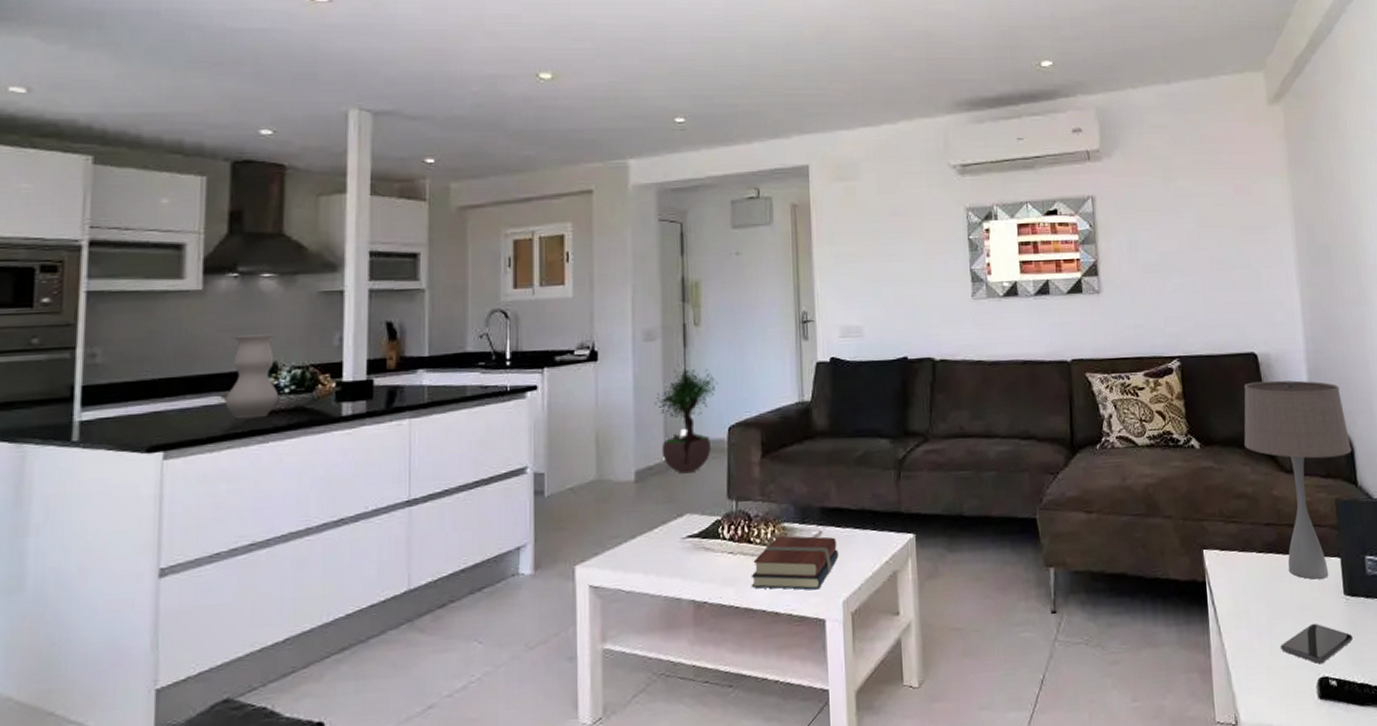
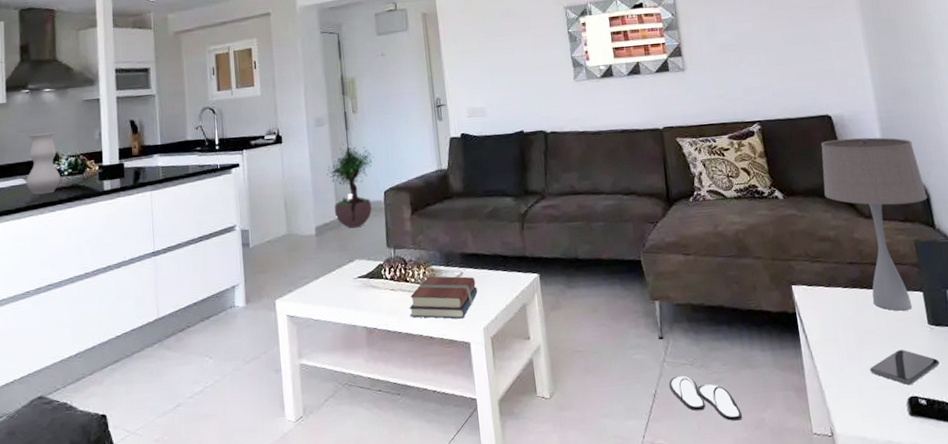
slippers: none [1060,657,1139,710] -> present [669,375,742,421]

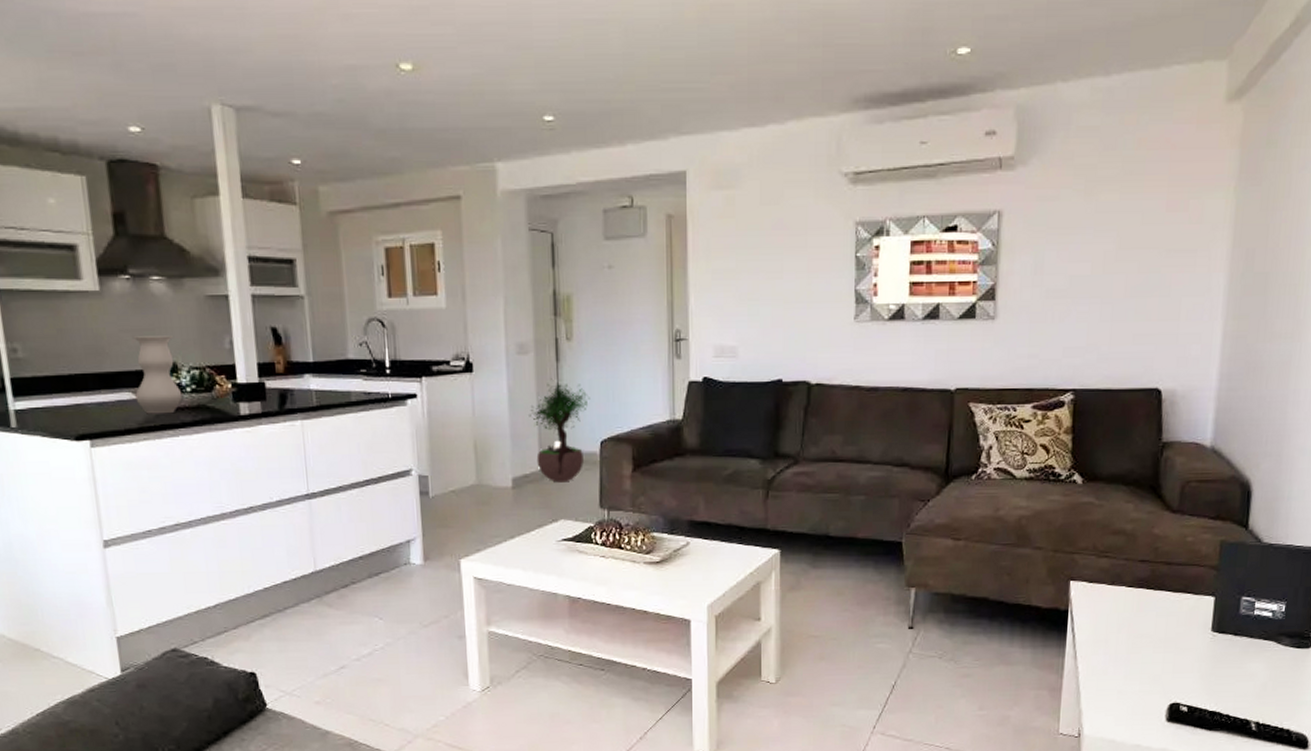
books: present [409,276,478,319] -> none [621,544,705,594]
slippers: present [669,375,742,421] -> none [912,668,986,717]
table lamp: present [820,137,928,311] -> none [1130,418,1249,615]
smartphone: present [870,349,940,384] -> none [1136,654,1213,691]

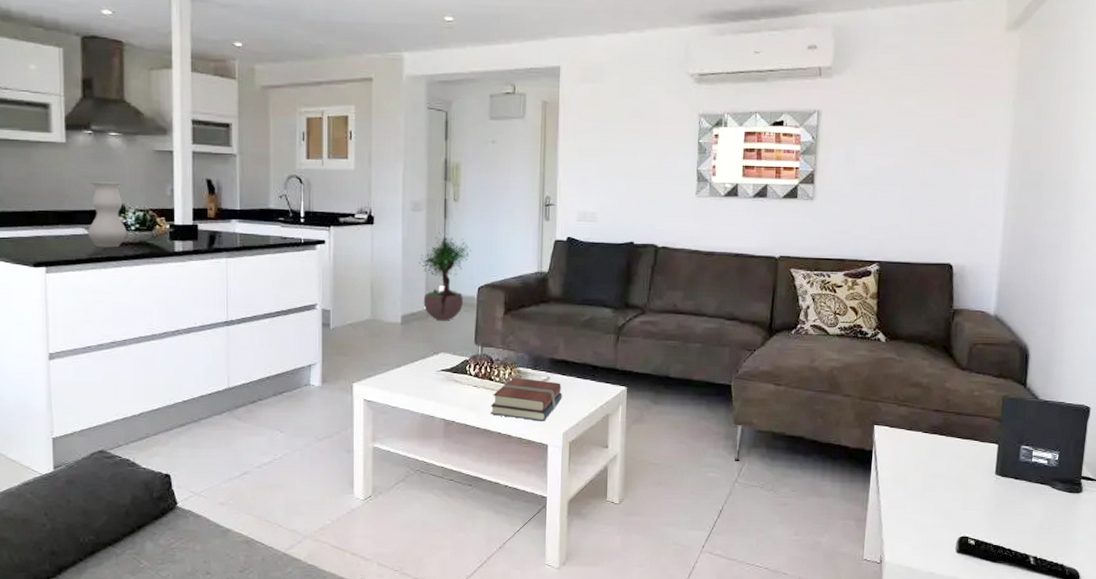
books: none [621,544,705,594] -> present [490,377,562,421]

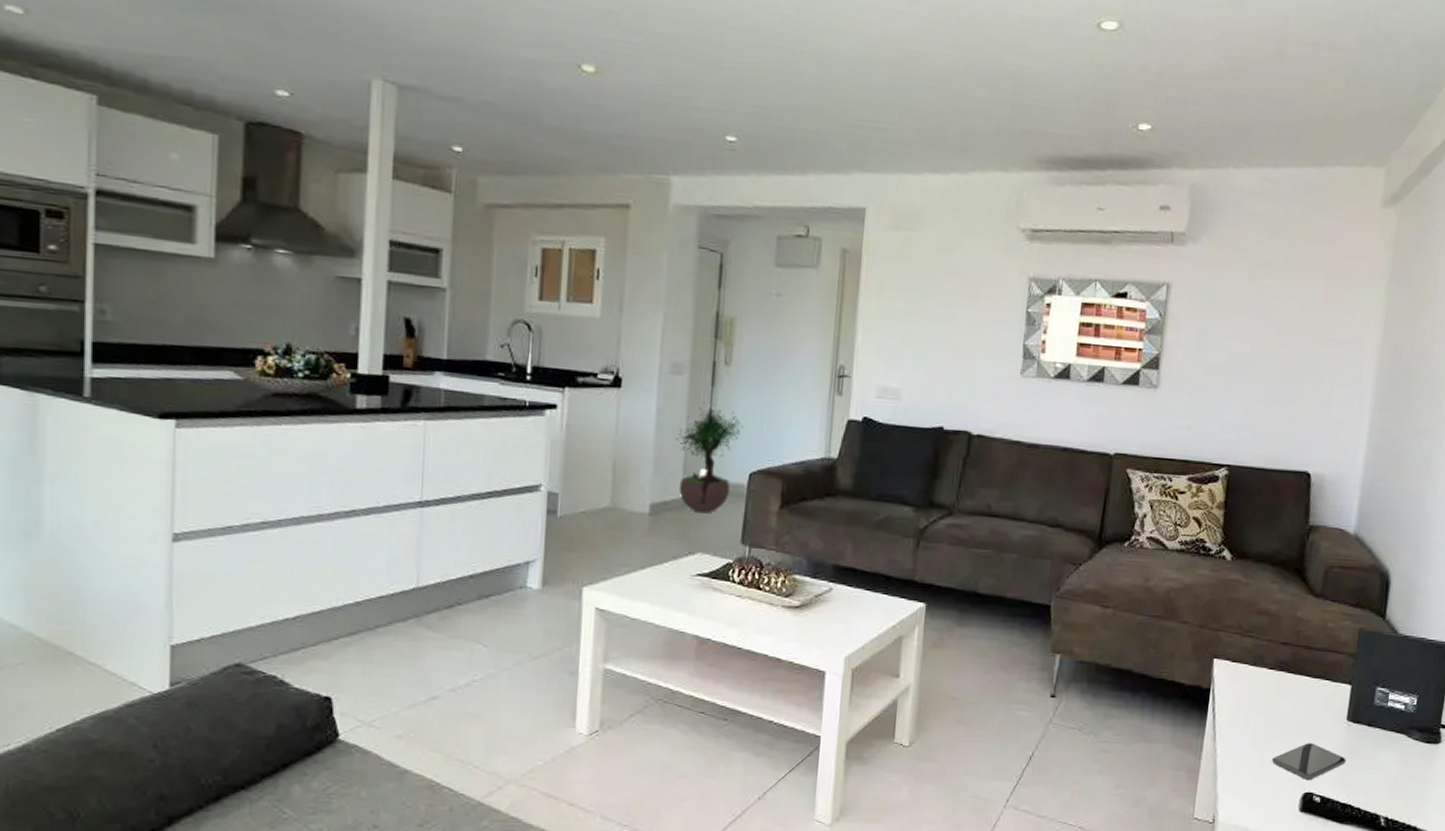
vase: present [87,181,127,248] -> none [237,311,293,400]
books: present [490,377,562,421] -> none [755,586,847,643]
smartphone: none [930,494,996,525] -> present [1272,742,1346,779]

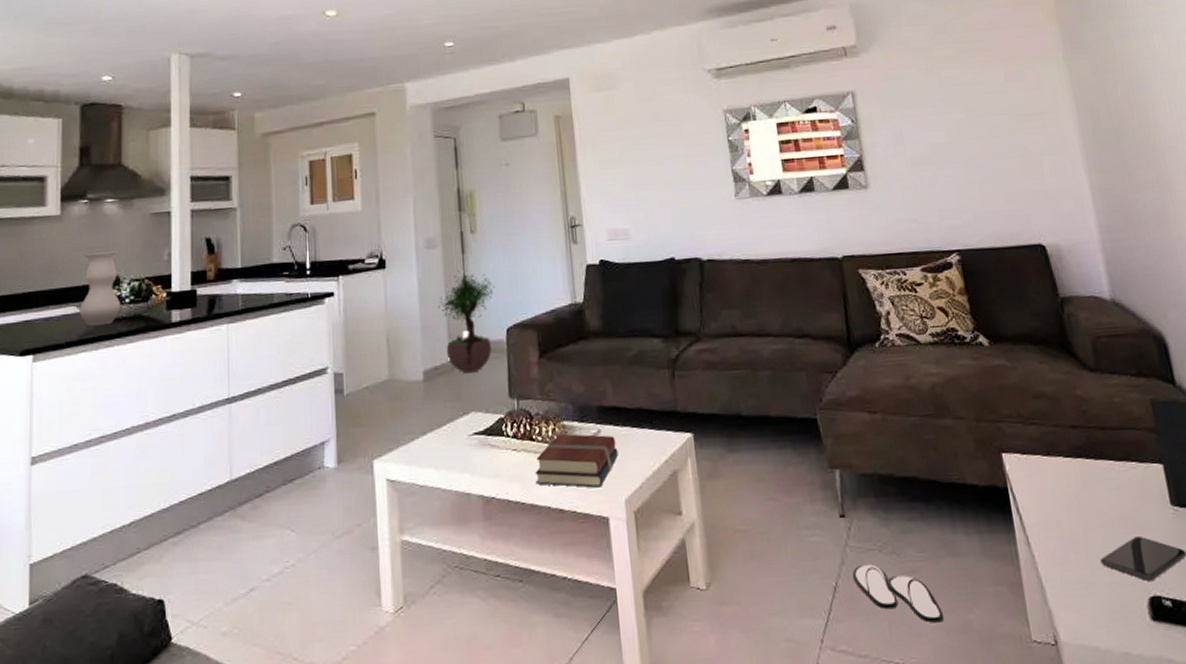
vase: none [237,311,293,400] -> present [79,251,121,327]
books: none [755,586,847,643] -> present [535,433,619,488]
slippers: none [1050,740,1122,795] -> present [853,564,944,623]

